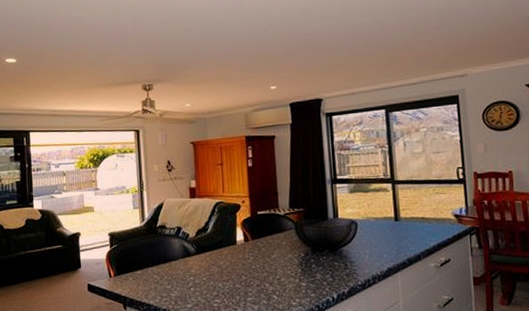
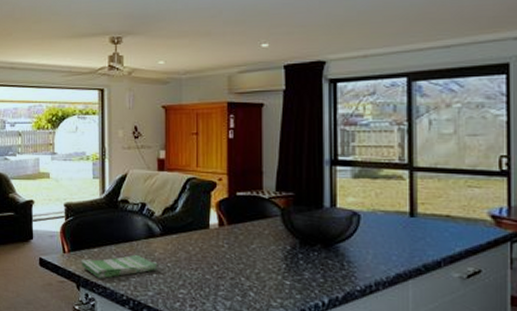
dish towel: none [126,272,195,298] -> present [80,254,158,279]

